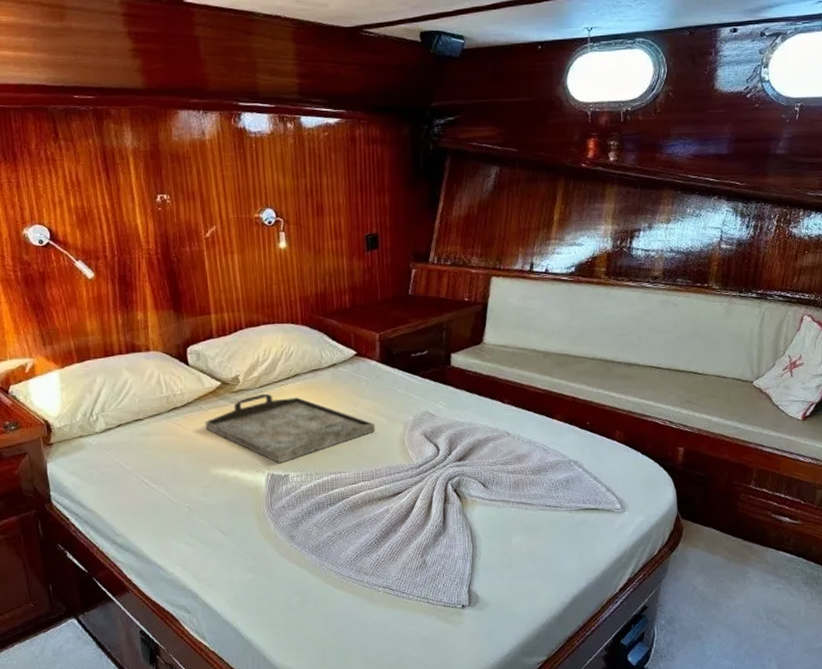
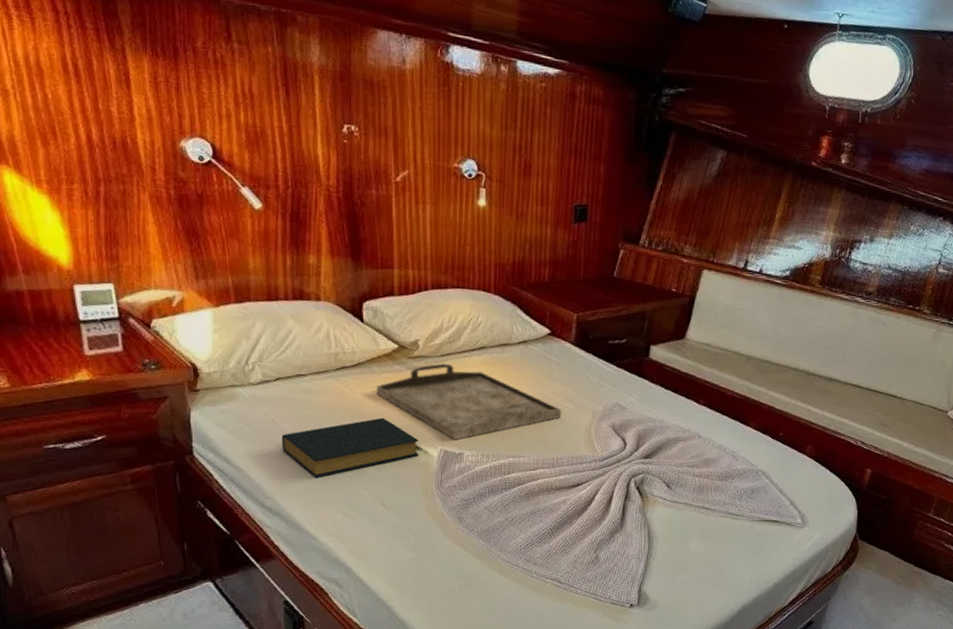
hardback book: none [125,450,248,512] -> present [281,417,419,477]

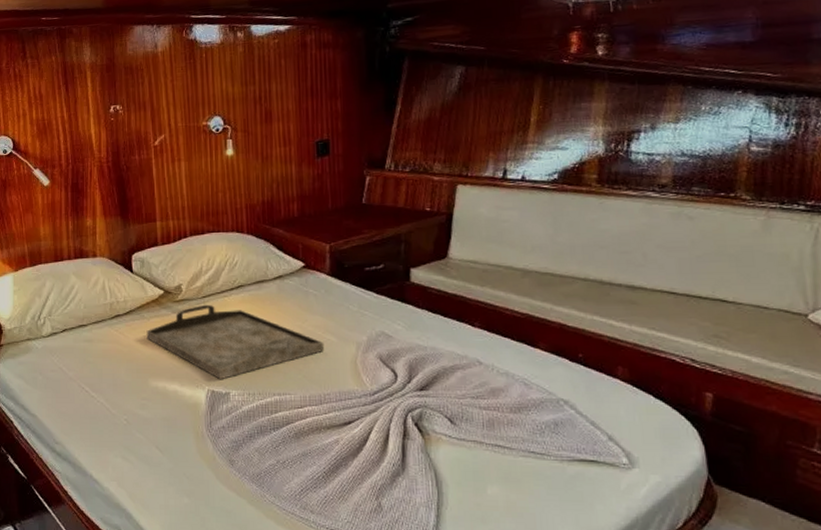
hardback book: present [281,417,419,477] -> none [67,361,188,422]

